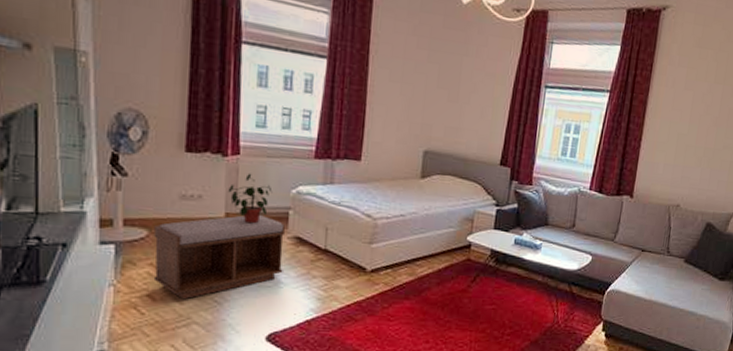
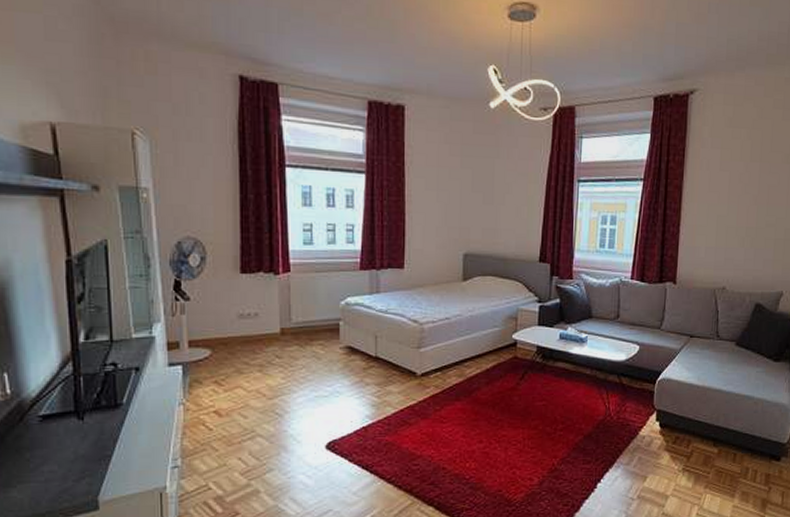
bench: present [153,215,286,300] -> none [216,328,338,414]
potted plant: present [227,173,273,224] -> none [281,288,323,337]

